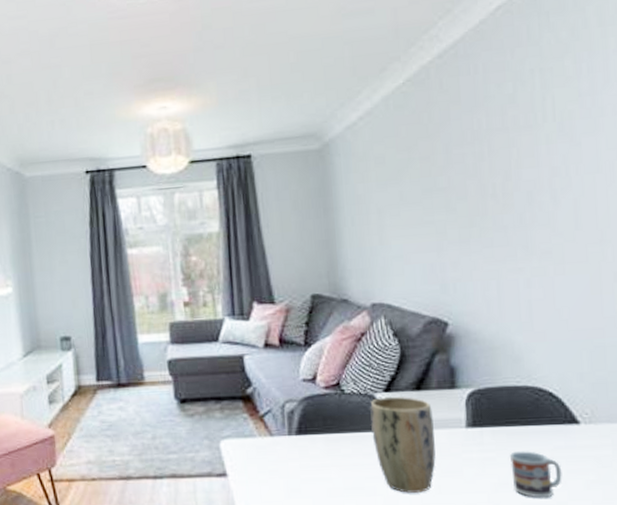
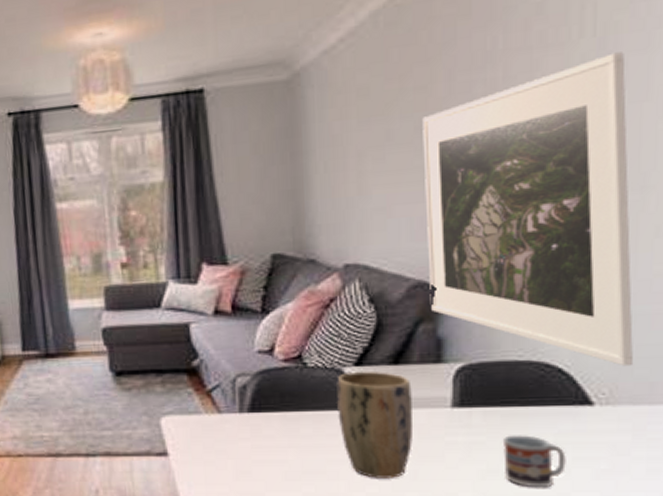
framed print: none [428,134,607,390] -> present [422,52,633,367]

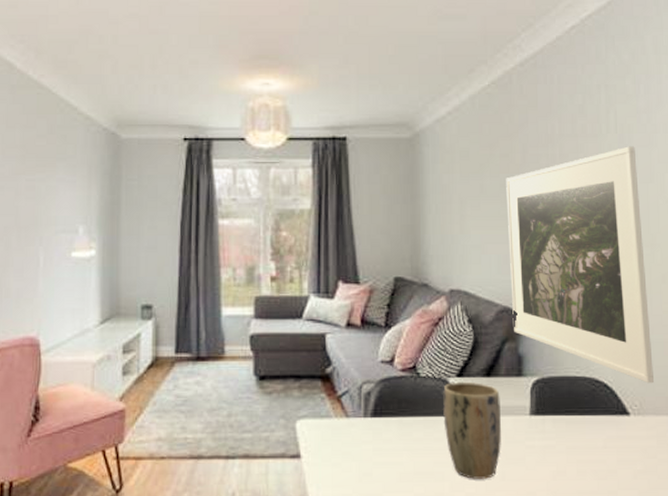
cup: present [502,435,566,488] -> none [567,440,613,487]

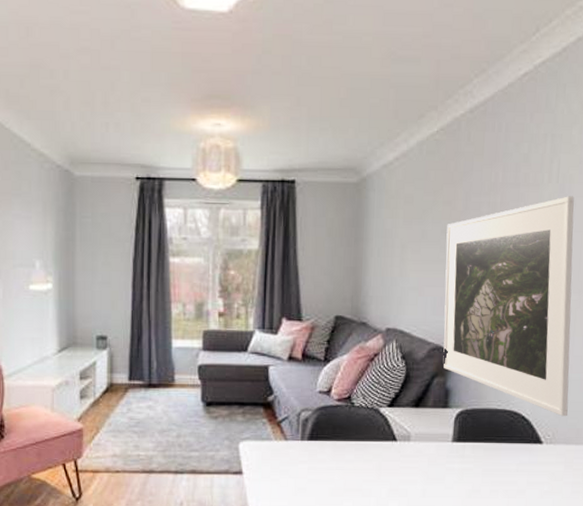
plant pot: present [443,381,501,479] -> none [373,411,426,495]

